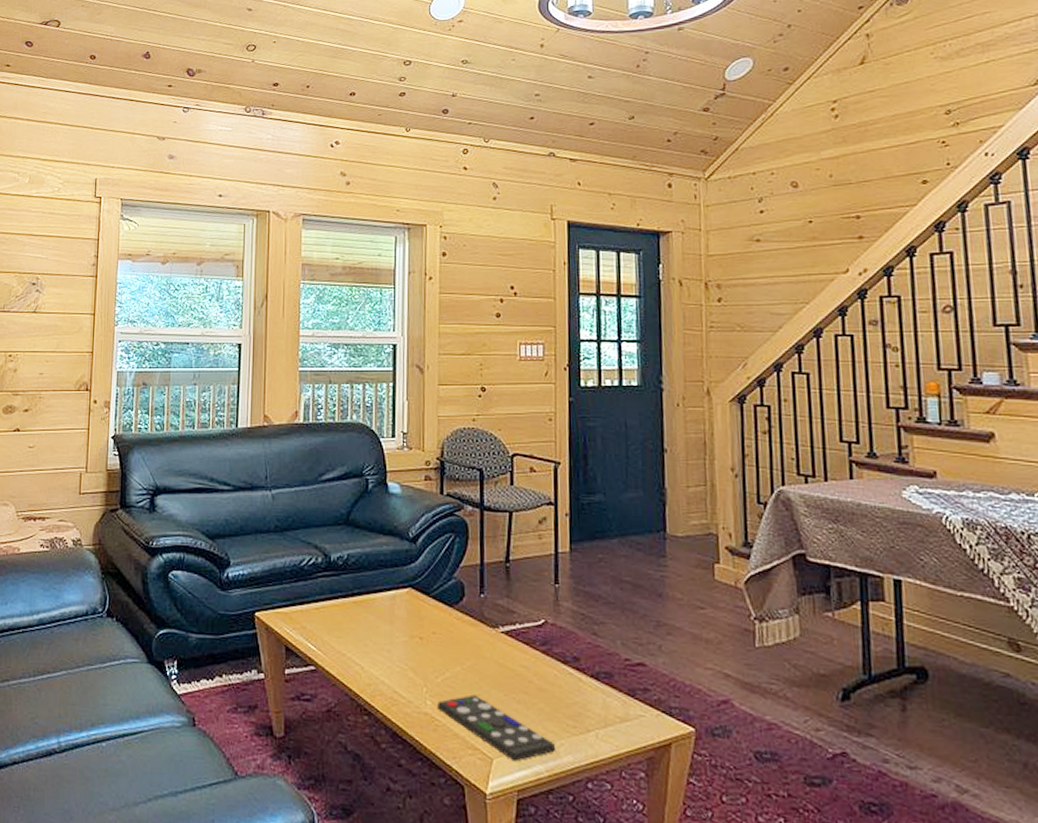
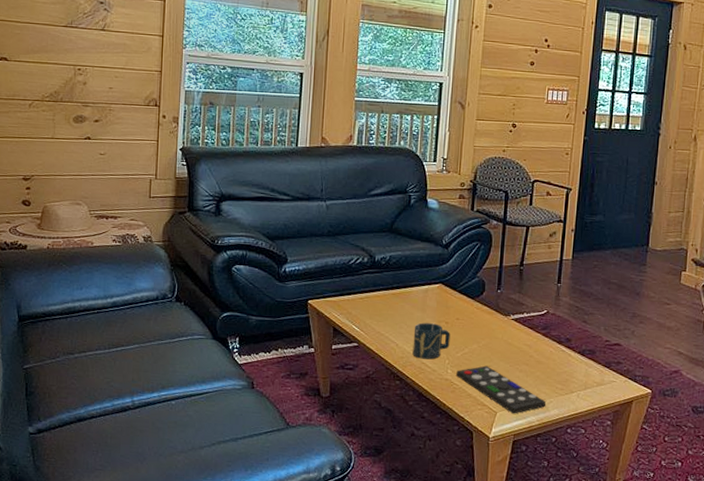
cup: none [381,638,427,687] -> present [412,323,450,360]

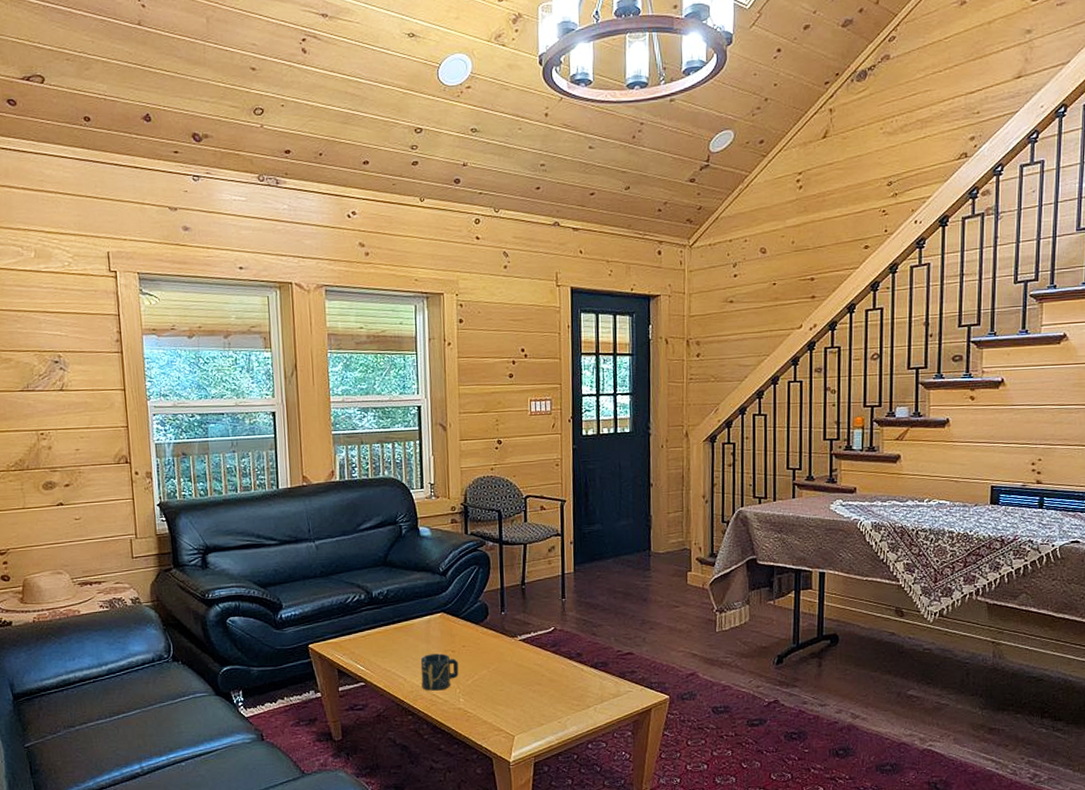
remote control: present [456,365,547,414] -> none [469,690,564,736]

